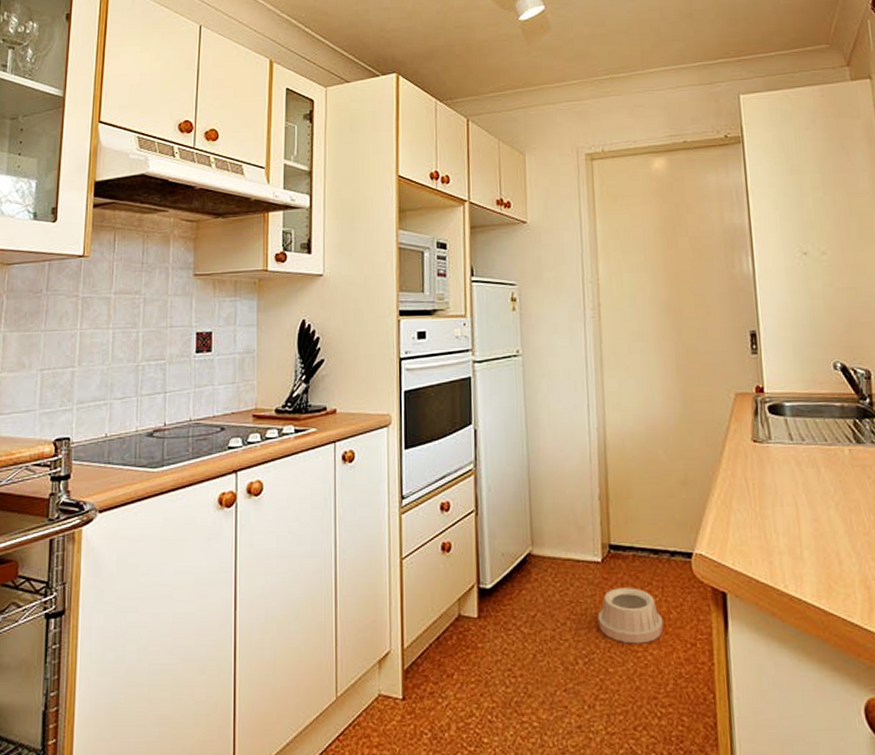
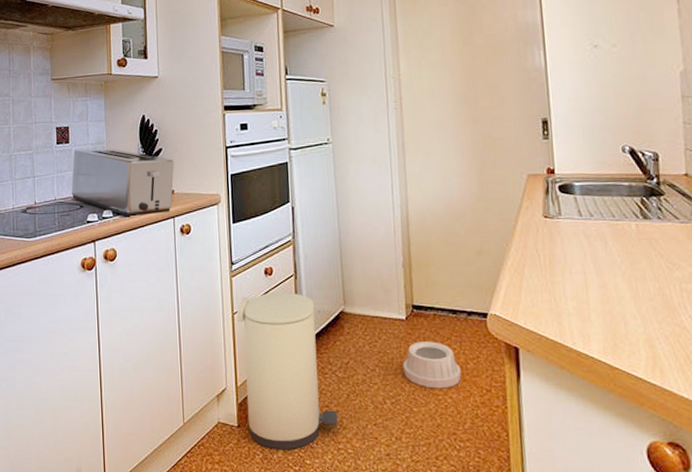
toaster: none [210,359,338,442] -> present [71,148,174,217]
pedal bin: none [405,531,522,727] -> present [236,292,338,450]

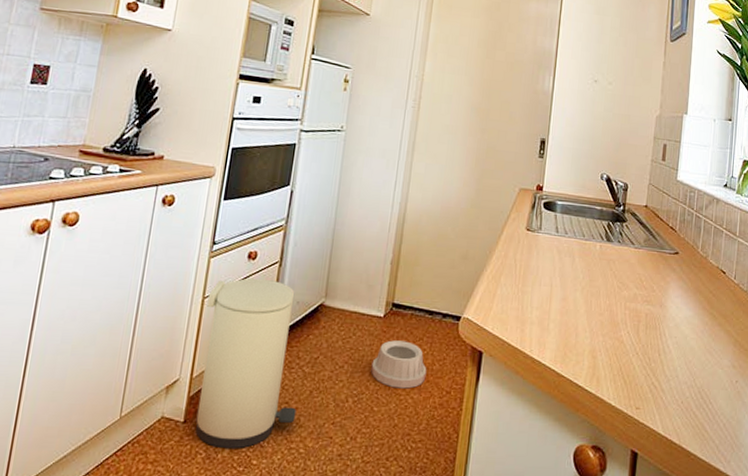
toaster: present [71,148,174,217] -> none [36,93,171,180]

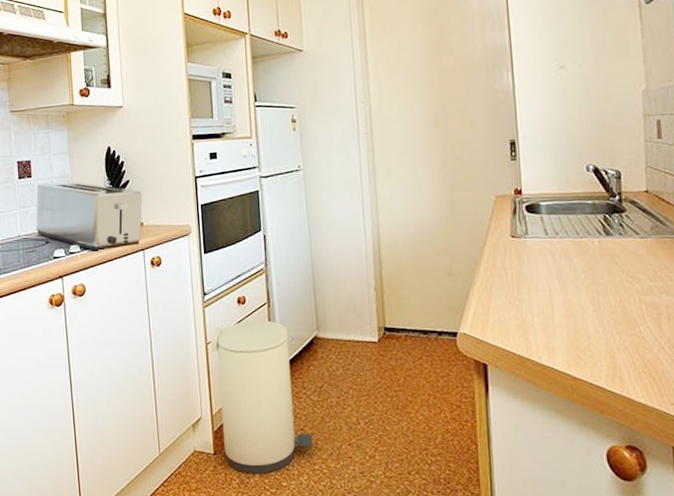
toaster: none [36,93,171,180] -> present [35,182,143,251]
pet bowl: present [371,340,427,389] -> none [375,362,433,407]

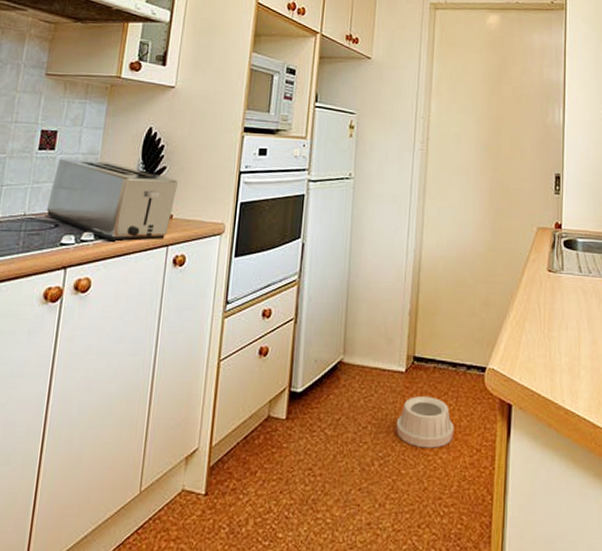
pedal bin: present [210,320,313,474] -> none [217,337,321,522]
pet bowl: none [375,362,433,407] -> present [396,396,454,448]

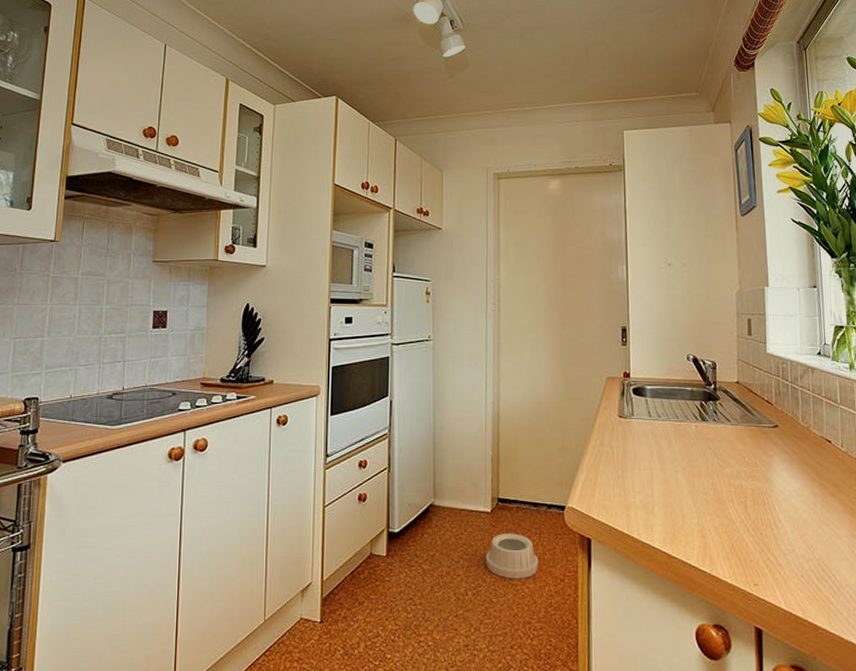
toaster: present [46,158,178,242] -> none [164,335,275,406]

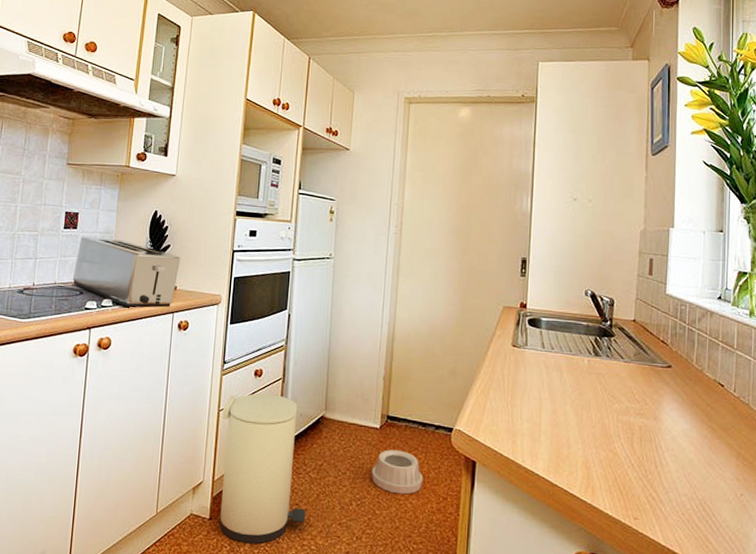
toaster: none [164,335,275,406] -> present [72,236,180,308]
pedal bin: none [327,485,421,645] -> present [220,393,306,544]

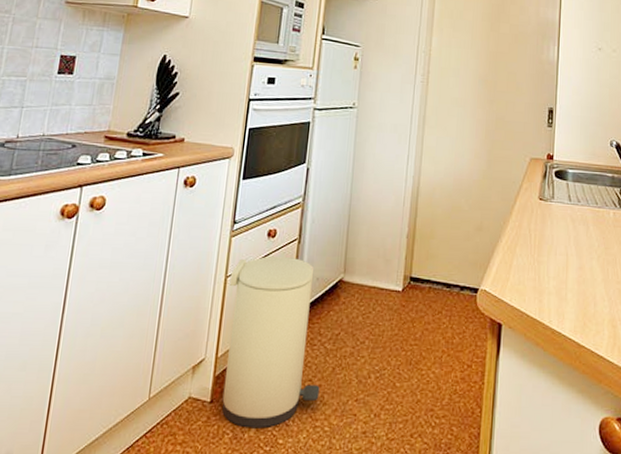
toaster: present [72,236,180,308] -> none [64,82,190,163]
pet bowl: present [371,449,423,495] -> none [392,314,447,363]

